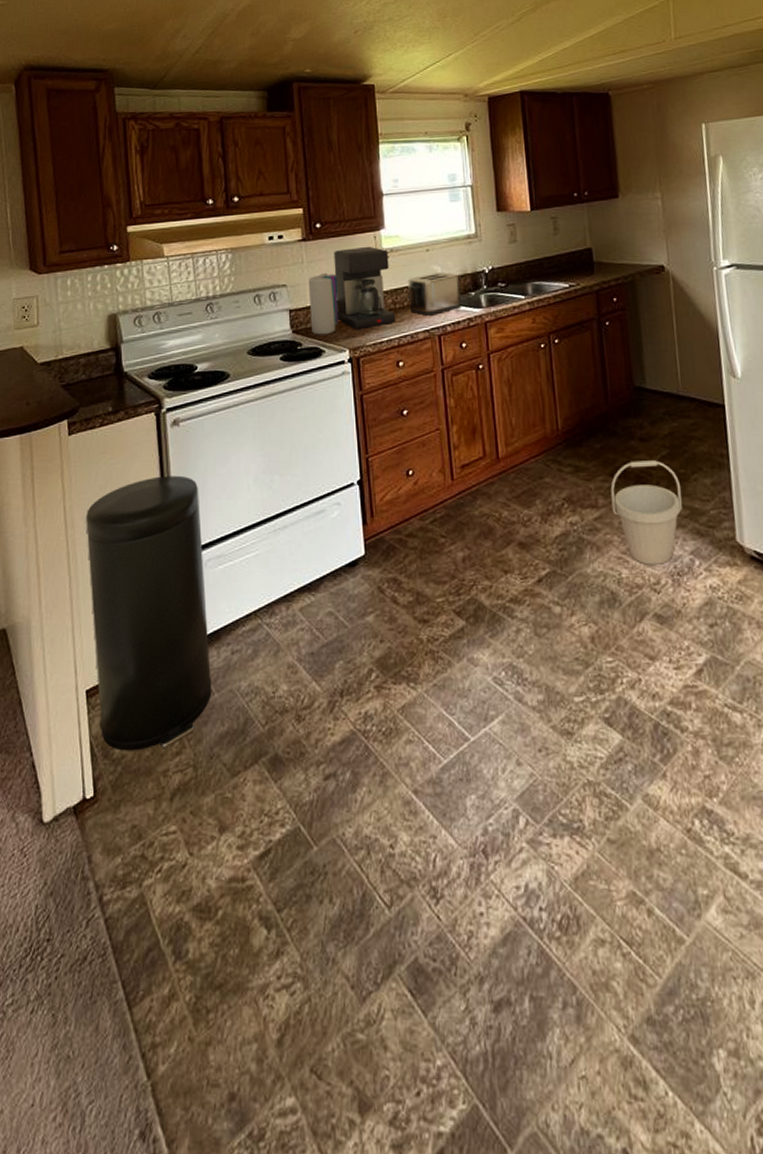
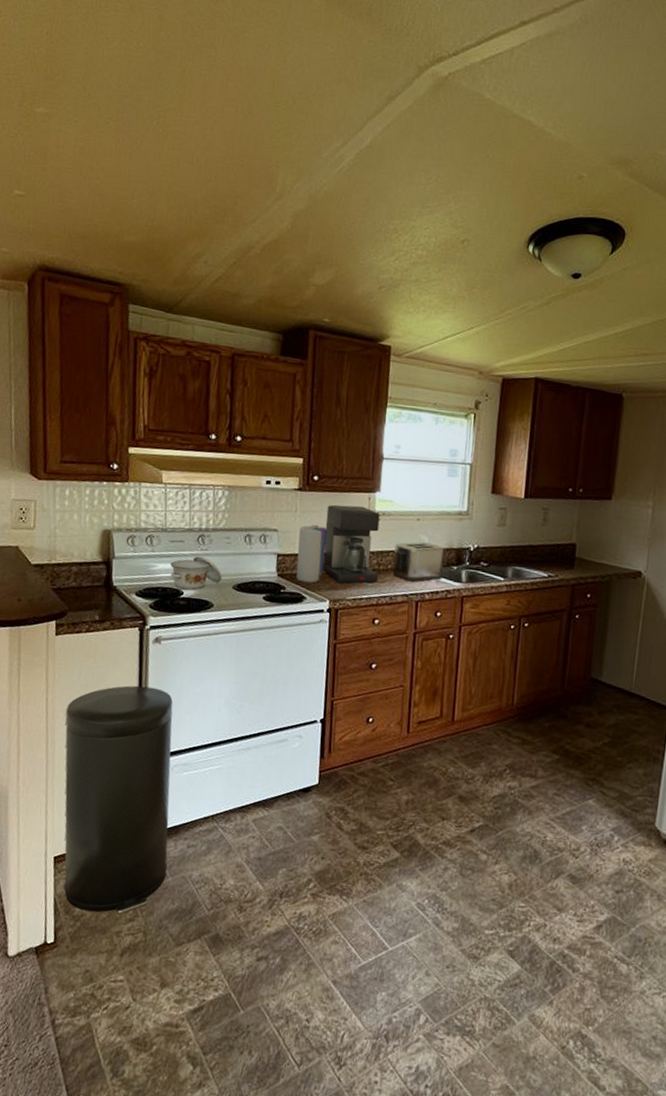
cooking pot: none [181,325,236,364] -> present [170,555,223,590]
bucket: present [610,460,682,566] -> none [549,743,616,835]

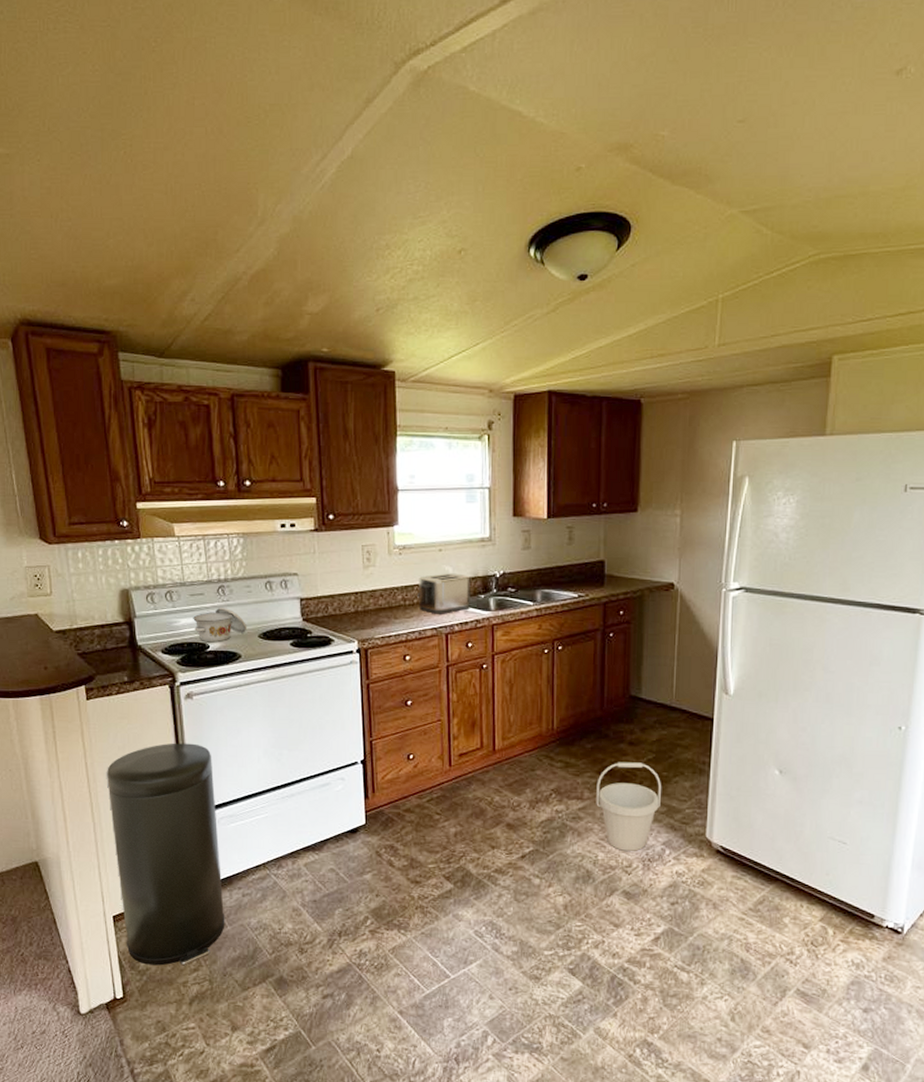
paper towel holder: present [296,524,328,583] -> none [320,564,349,625]
coffee maker: present [322,505,380,583] -> none [346,541,404,622]
bucket: none [549,743,616,835] -> present [596,762,662,852]

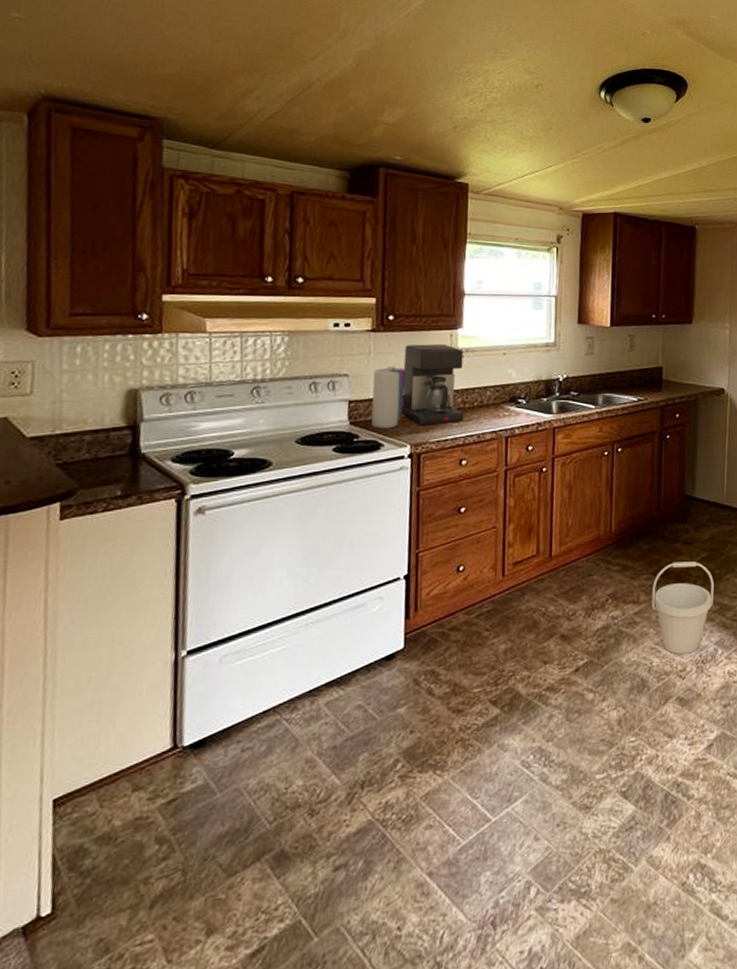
pedal bin: present [107,743,225,966] -> none [67,567,222,862]
cooking pot: present [193,607,248,643] -> none [217,409,283,449]
paper towel holder: none [320,564,349,625] -> present [371,366,406,429]
coffee maker: none [346,541,404,622] -> present [401,343,464,425]
toaster: present [417,573,471,614] -> none [478,376,534,417]

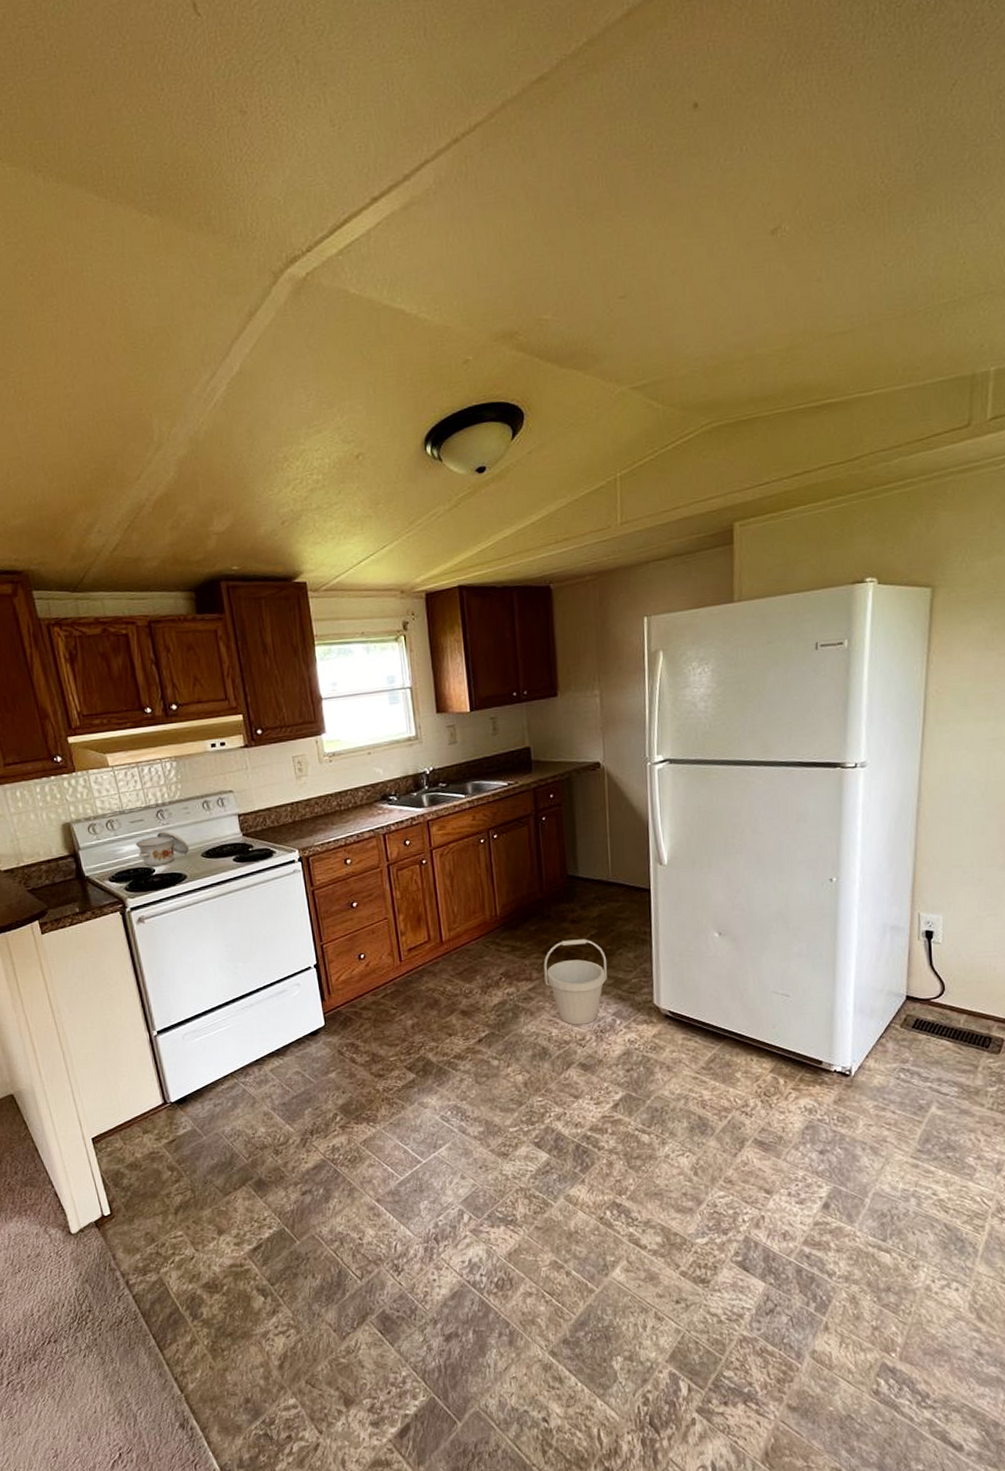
cooking pot: none [217,409,283,449] -> present [136,830,190,867]
paper towel holder: present [371,366,406,429] -> none [254,778,287,837]
coffee maker: present [401,343,464,425] -> none [277,751,341,831]

